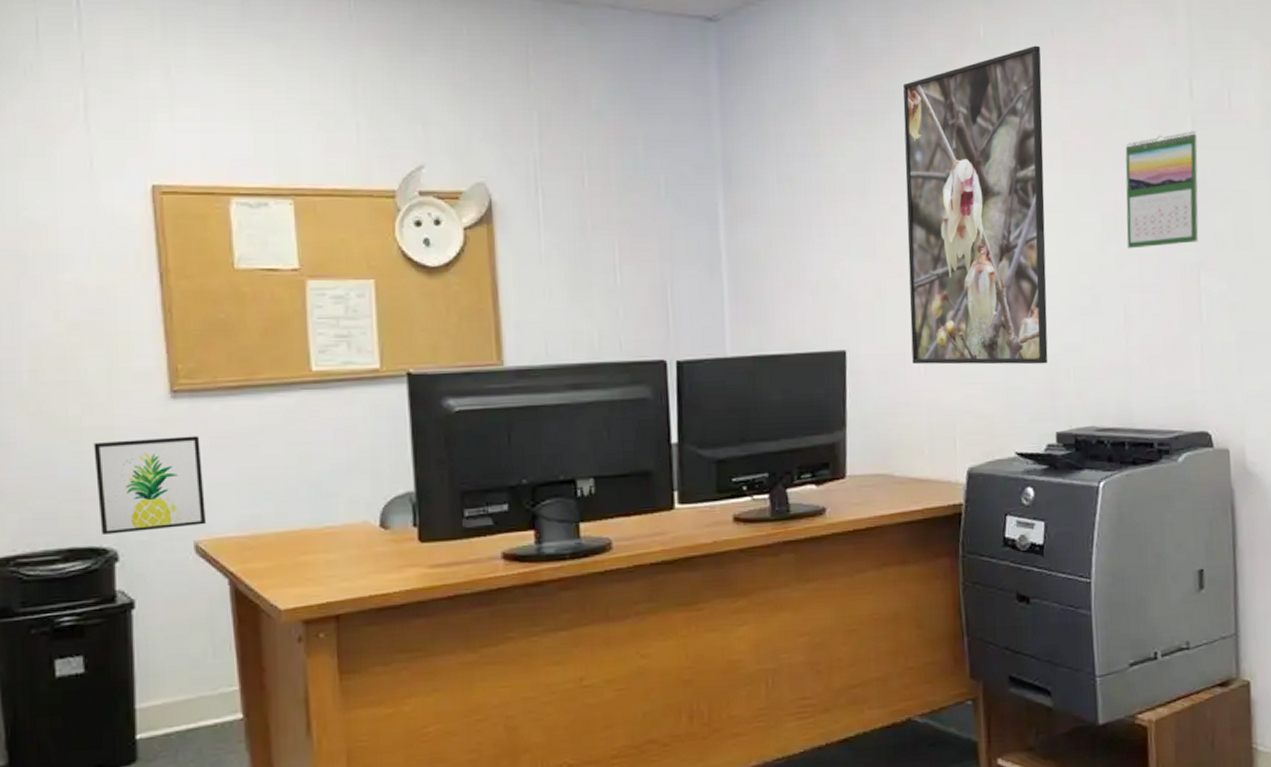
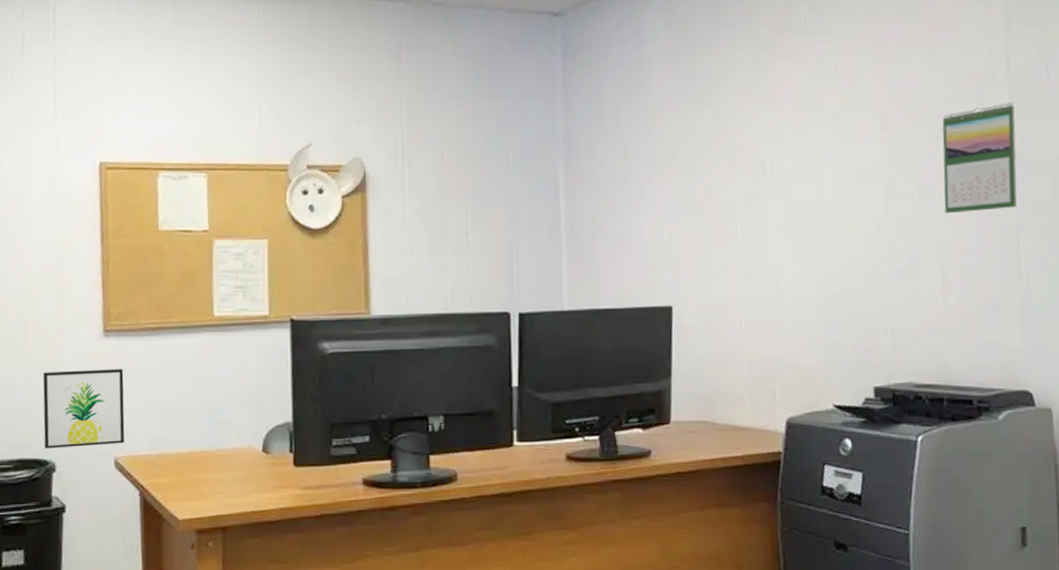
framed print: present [903,45,1048,365] -> none [728,28,866,322]

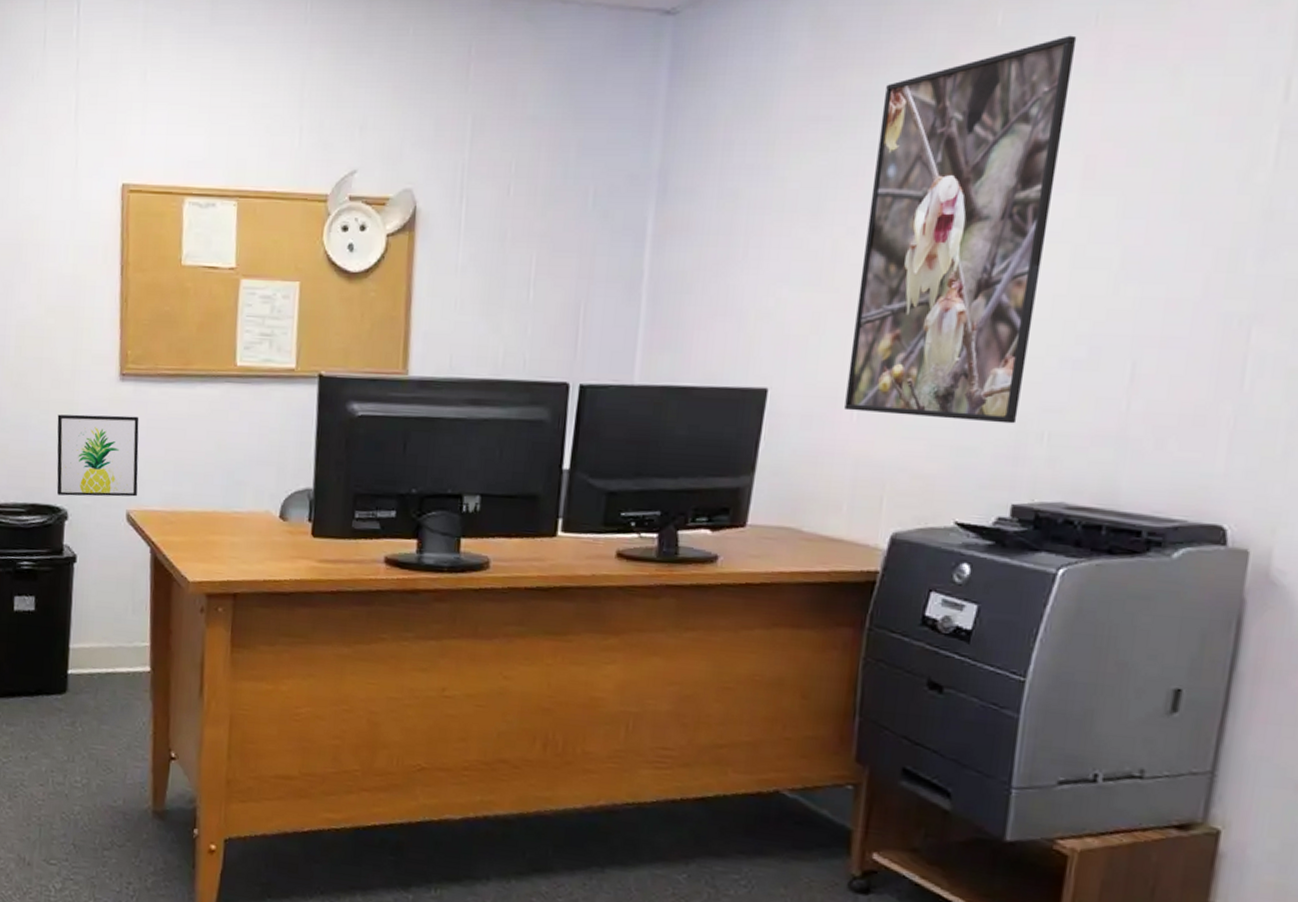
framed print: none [728,28,866,322] -> present [844,35,1077,424]
calendar: present [942,102,1017,214] -> none [1151,145,1284,293]

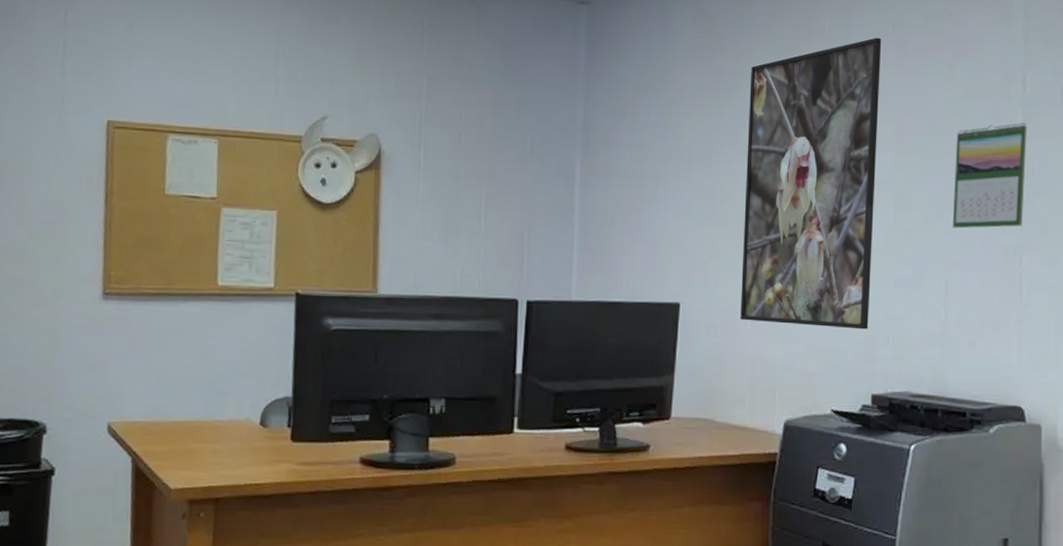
wall art: present [56,414,139,497] -> none [35,331,122,410]
calendar: none [1151,145,1284,293] -> present [952,122,1027,229]

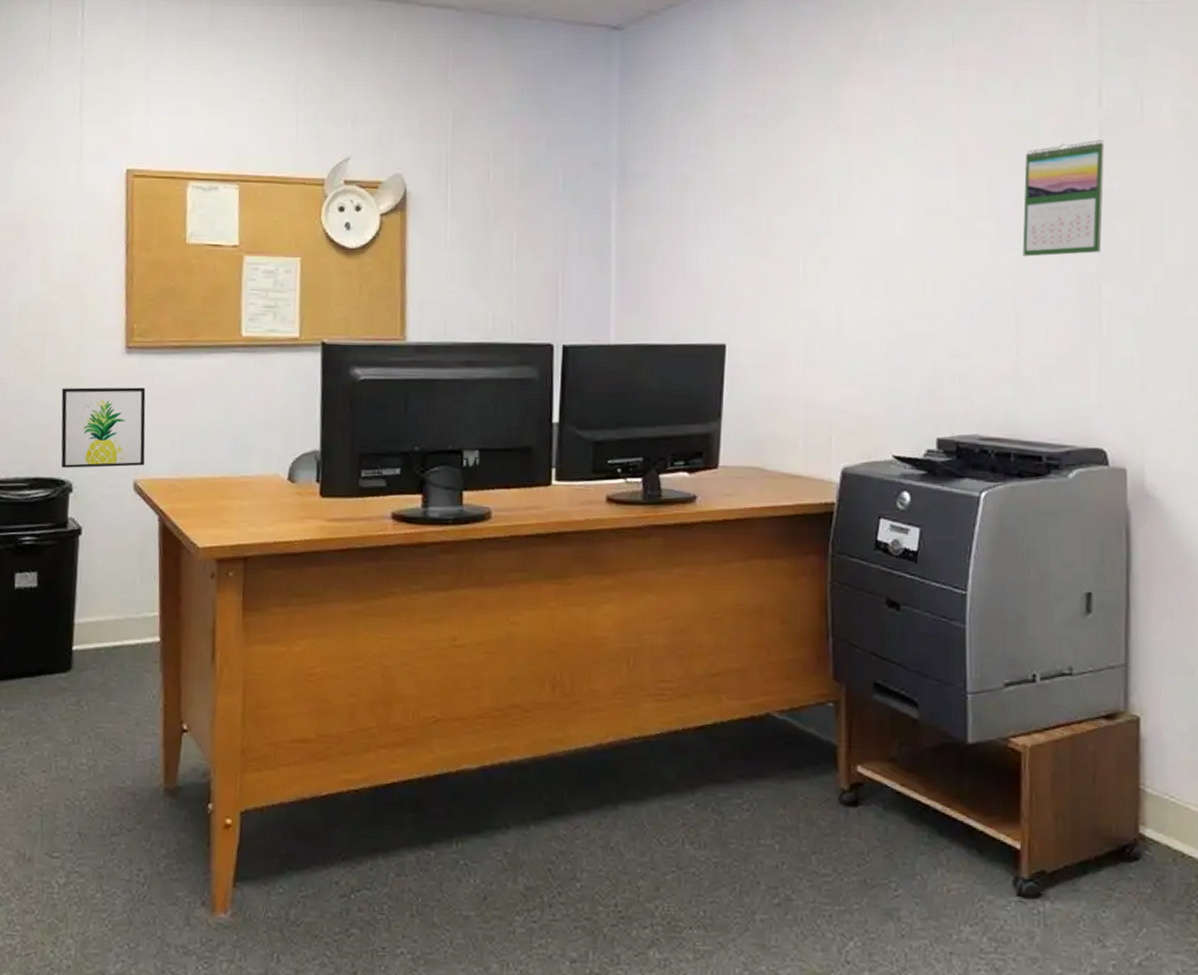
wall art: none [35,331,122,410] -> present [61,387,146,468]
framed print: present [740,37,882,330] -> none [792,53,940,369]

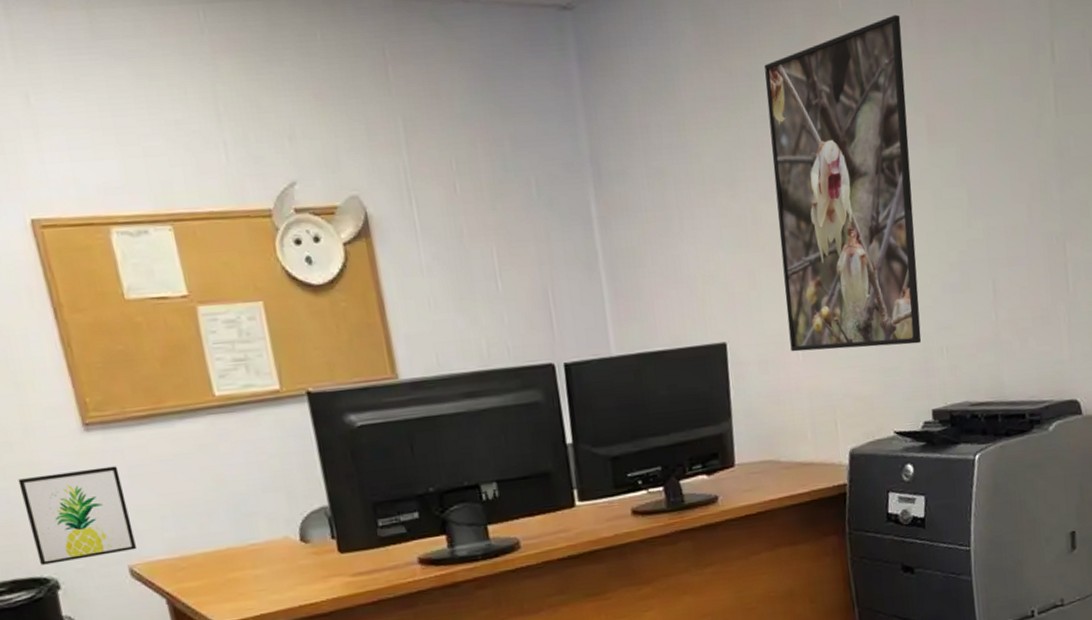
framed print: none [792,53,940,369] -> present [764,14,922,352]
calendar: present [1022,139,1104,257] -> none [989,95,1063,223]

